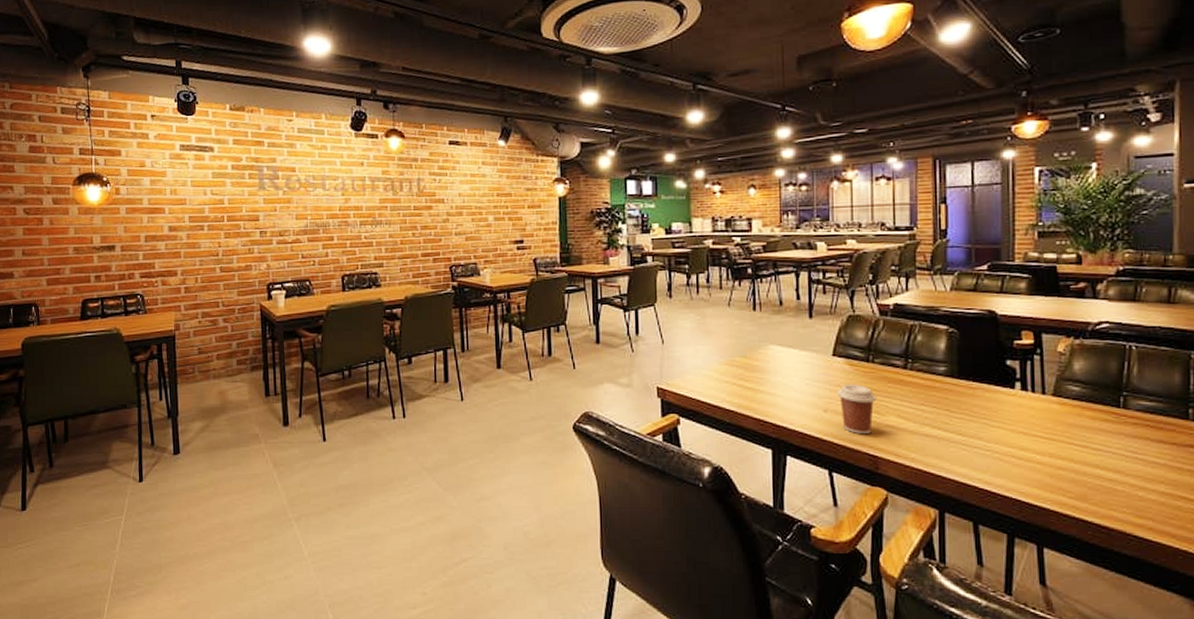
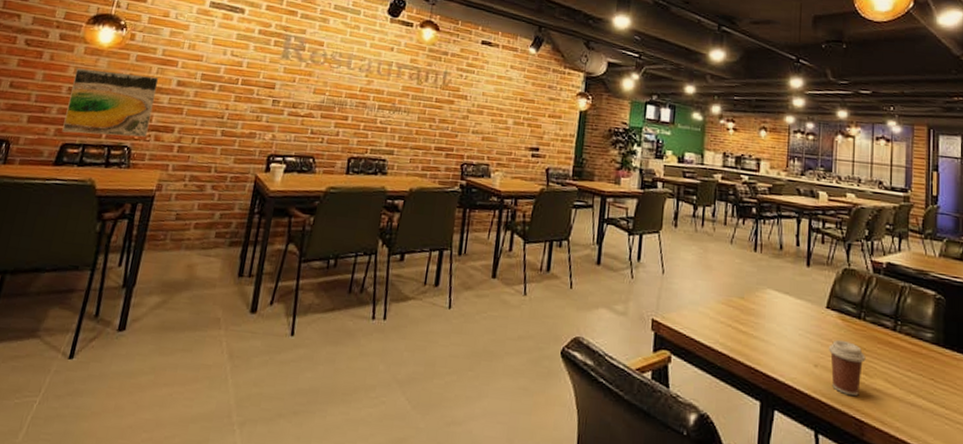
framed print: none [75,226,154,289] -> present [62,68,159,137]

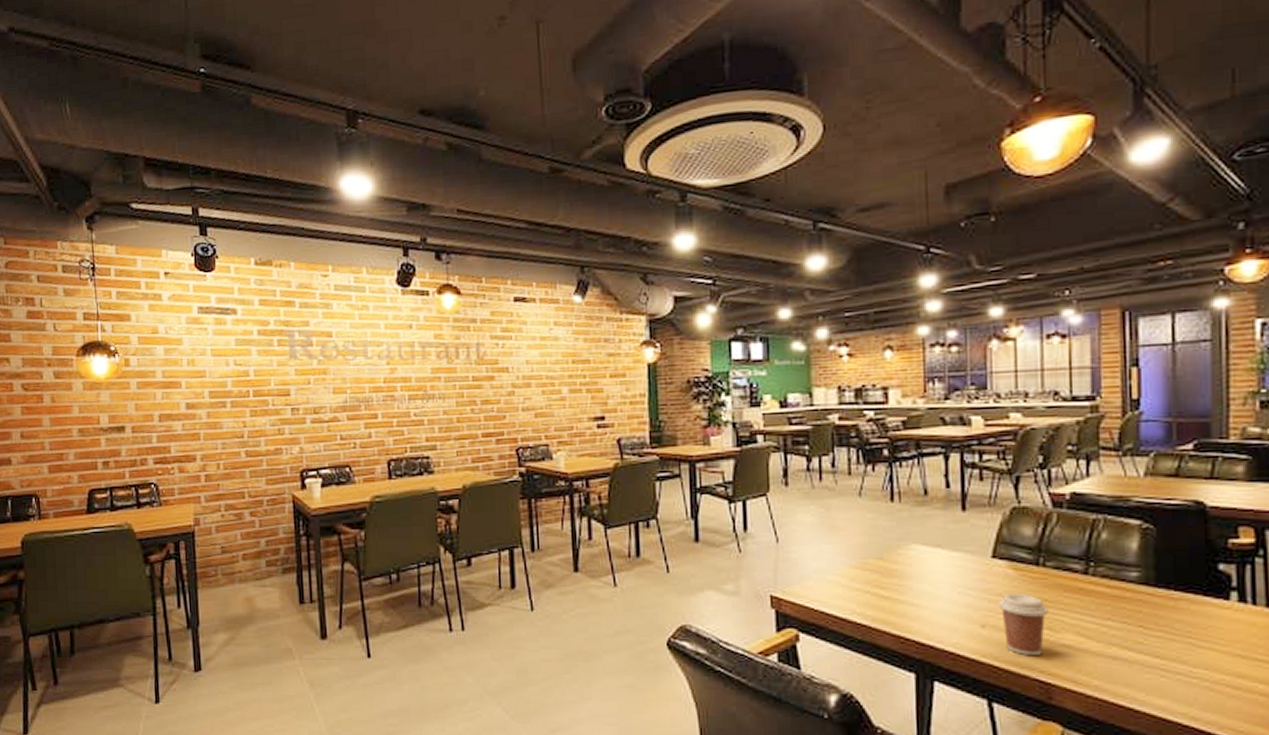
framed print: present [62,68,159,137] -> none [80,403,170,478]

